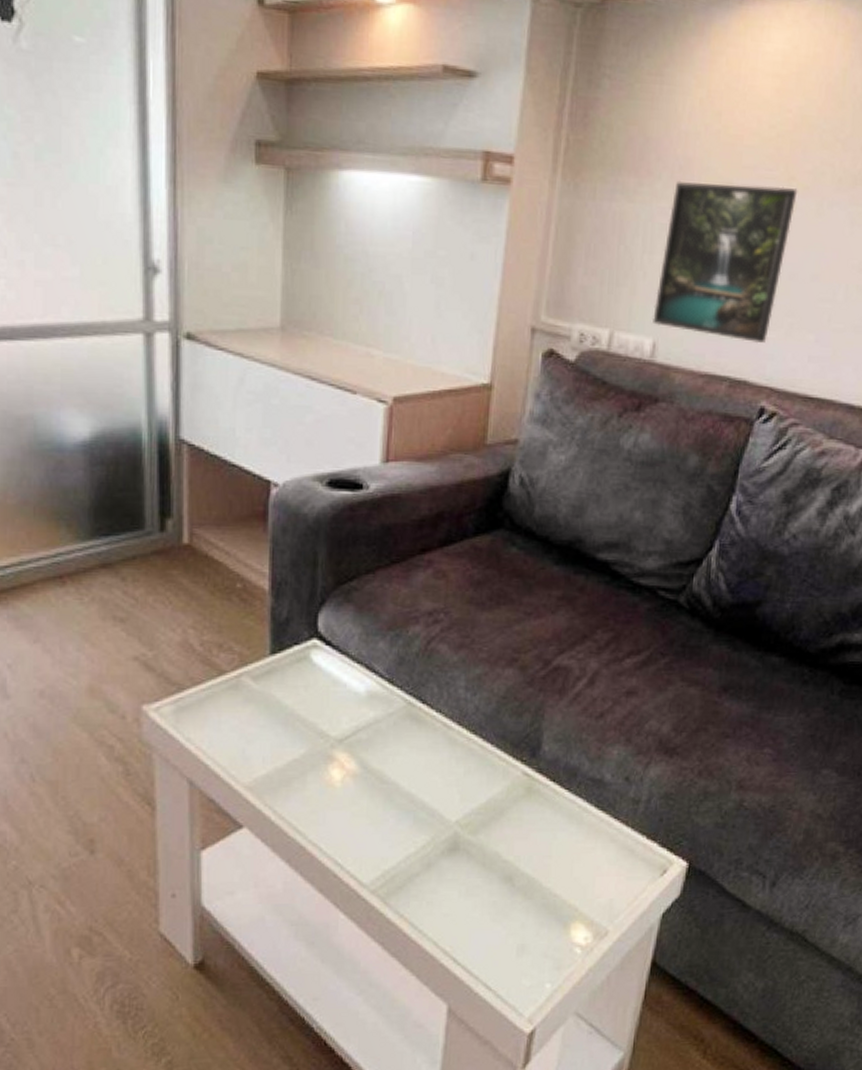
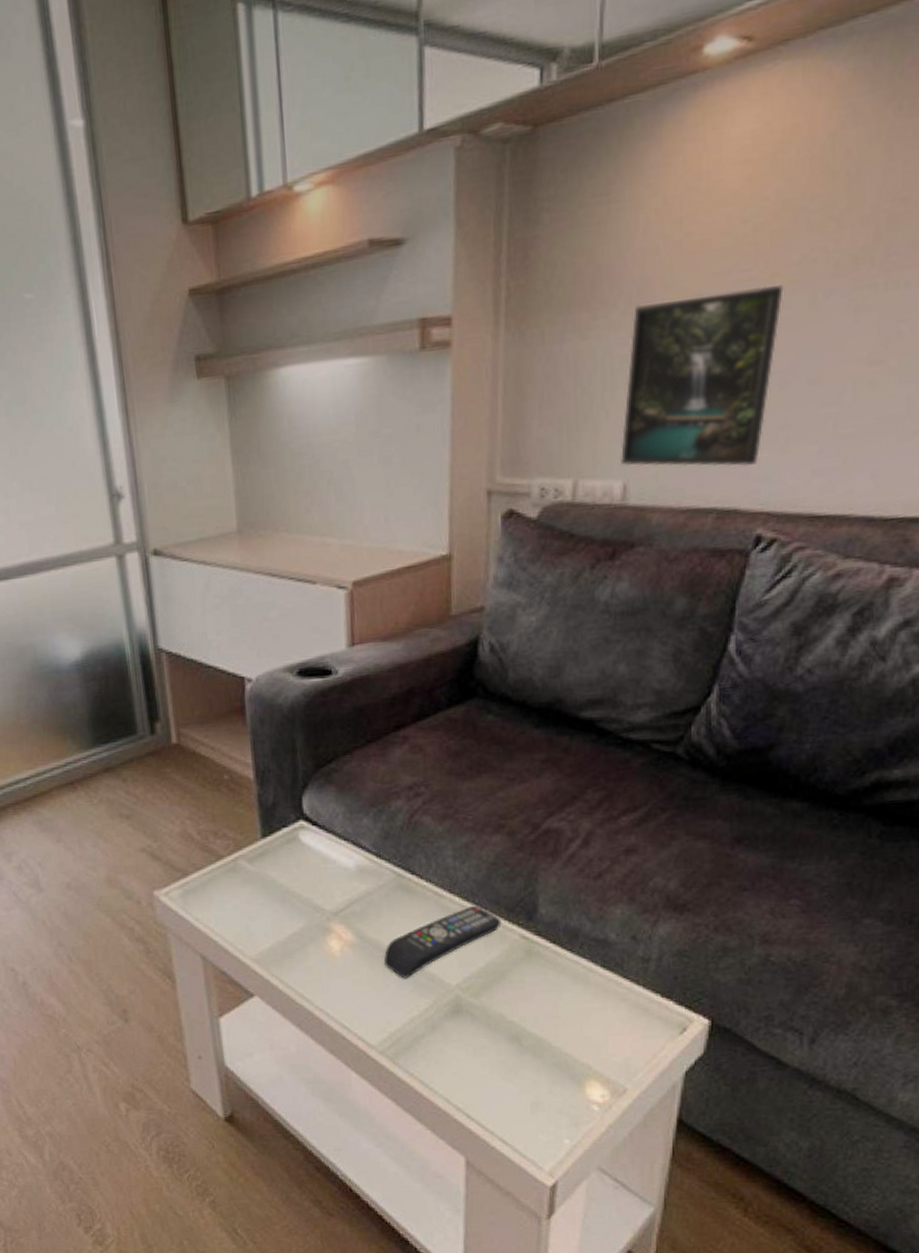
remote control: none [386,739,506,813] -> present [384,905,502,979]

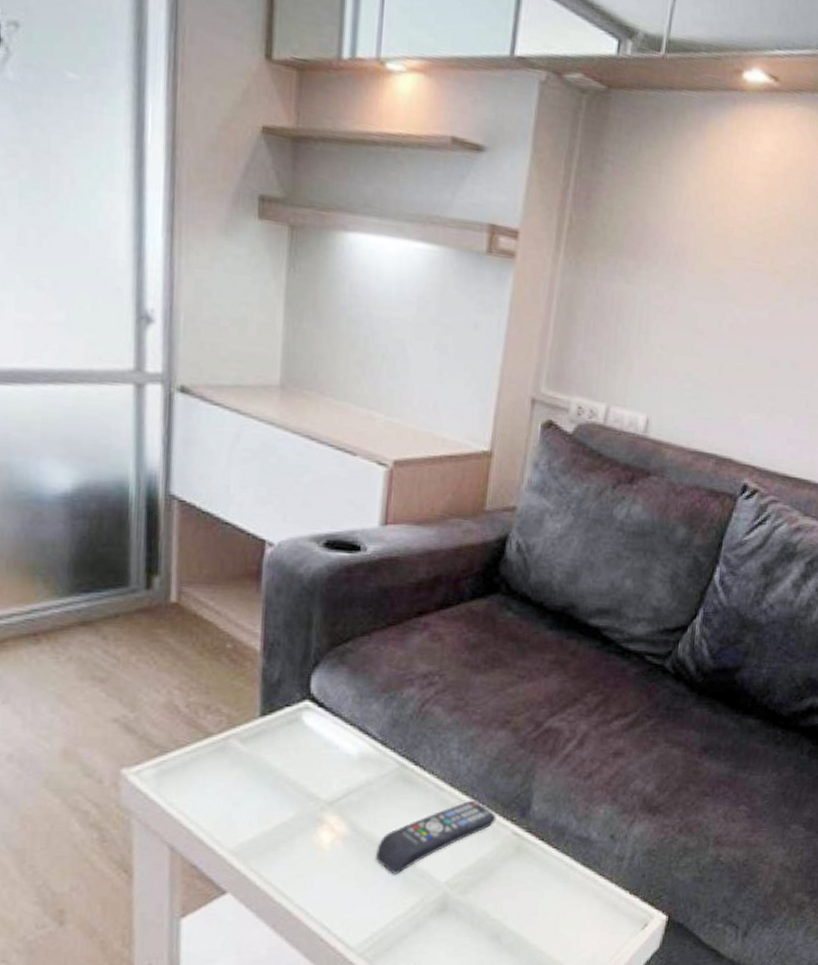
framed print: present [621,285,784,467] -> none [647,266,782,425]

